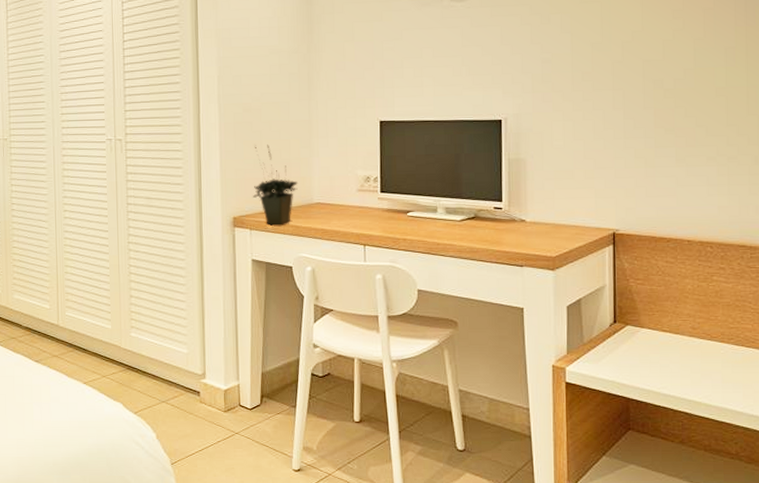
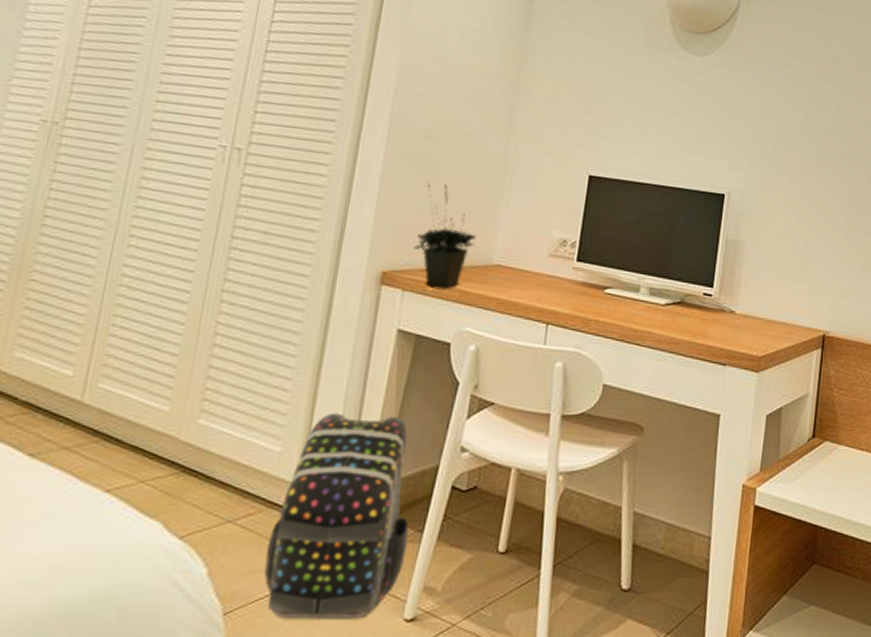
backpack: none [191,323,286,469] -> present [263,412,409,620]

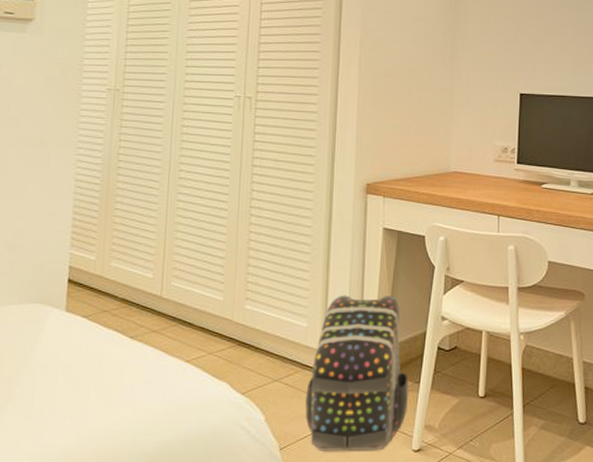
potted plant: present [413,182,477,290] -> none [388,110,437,195]

